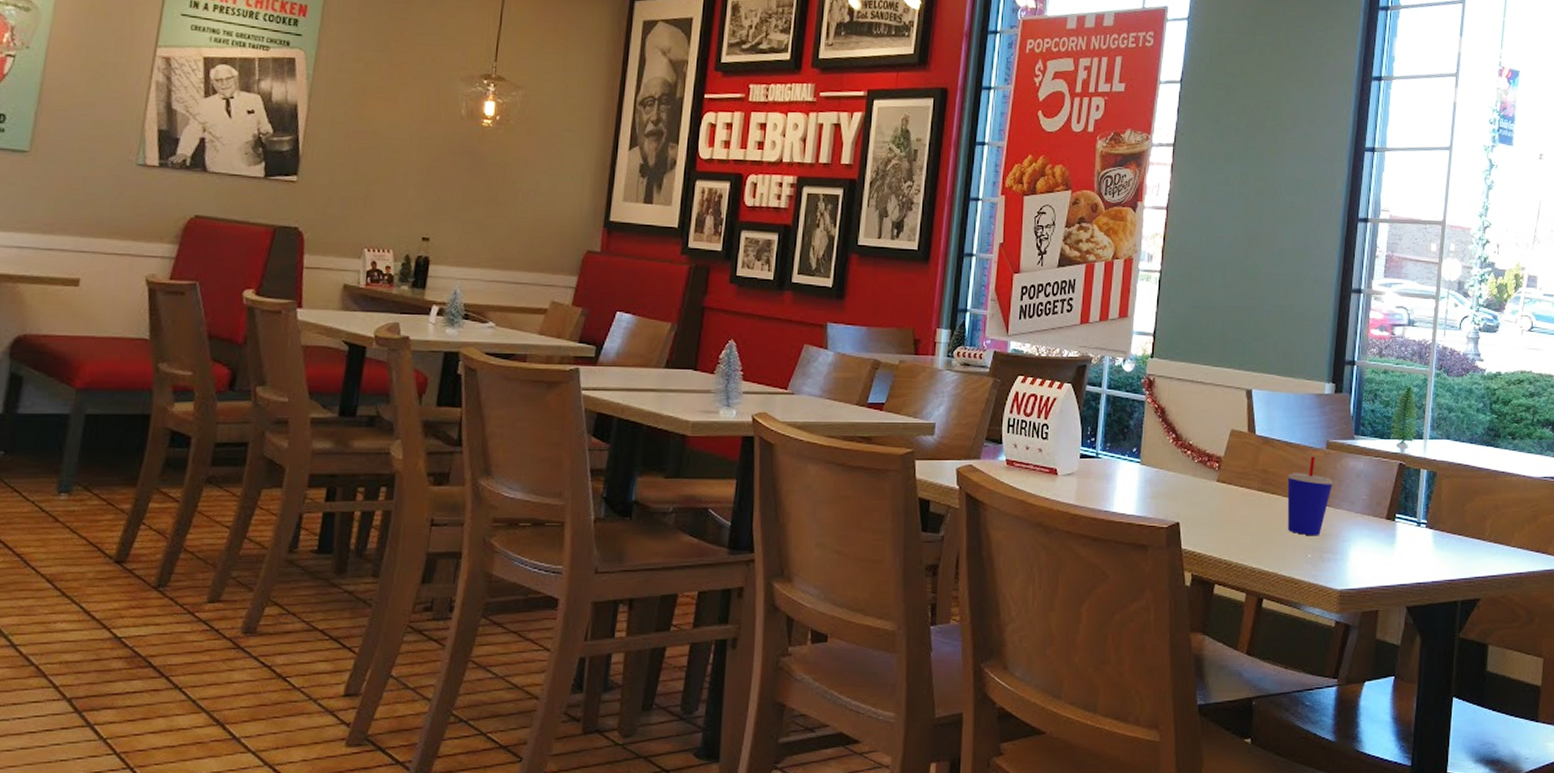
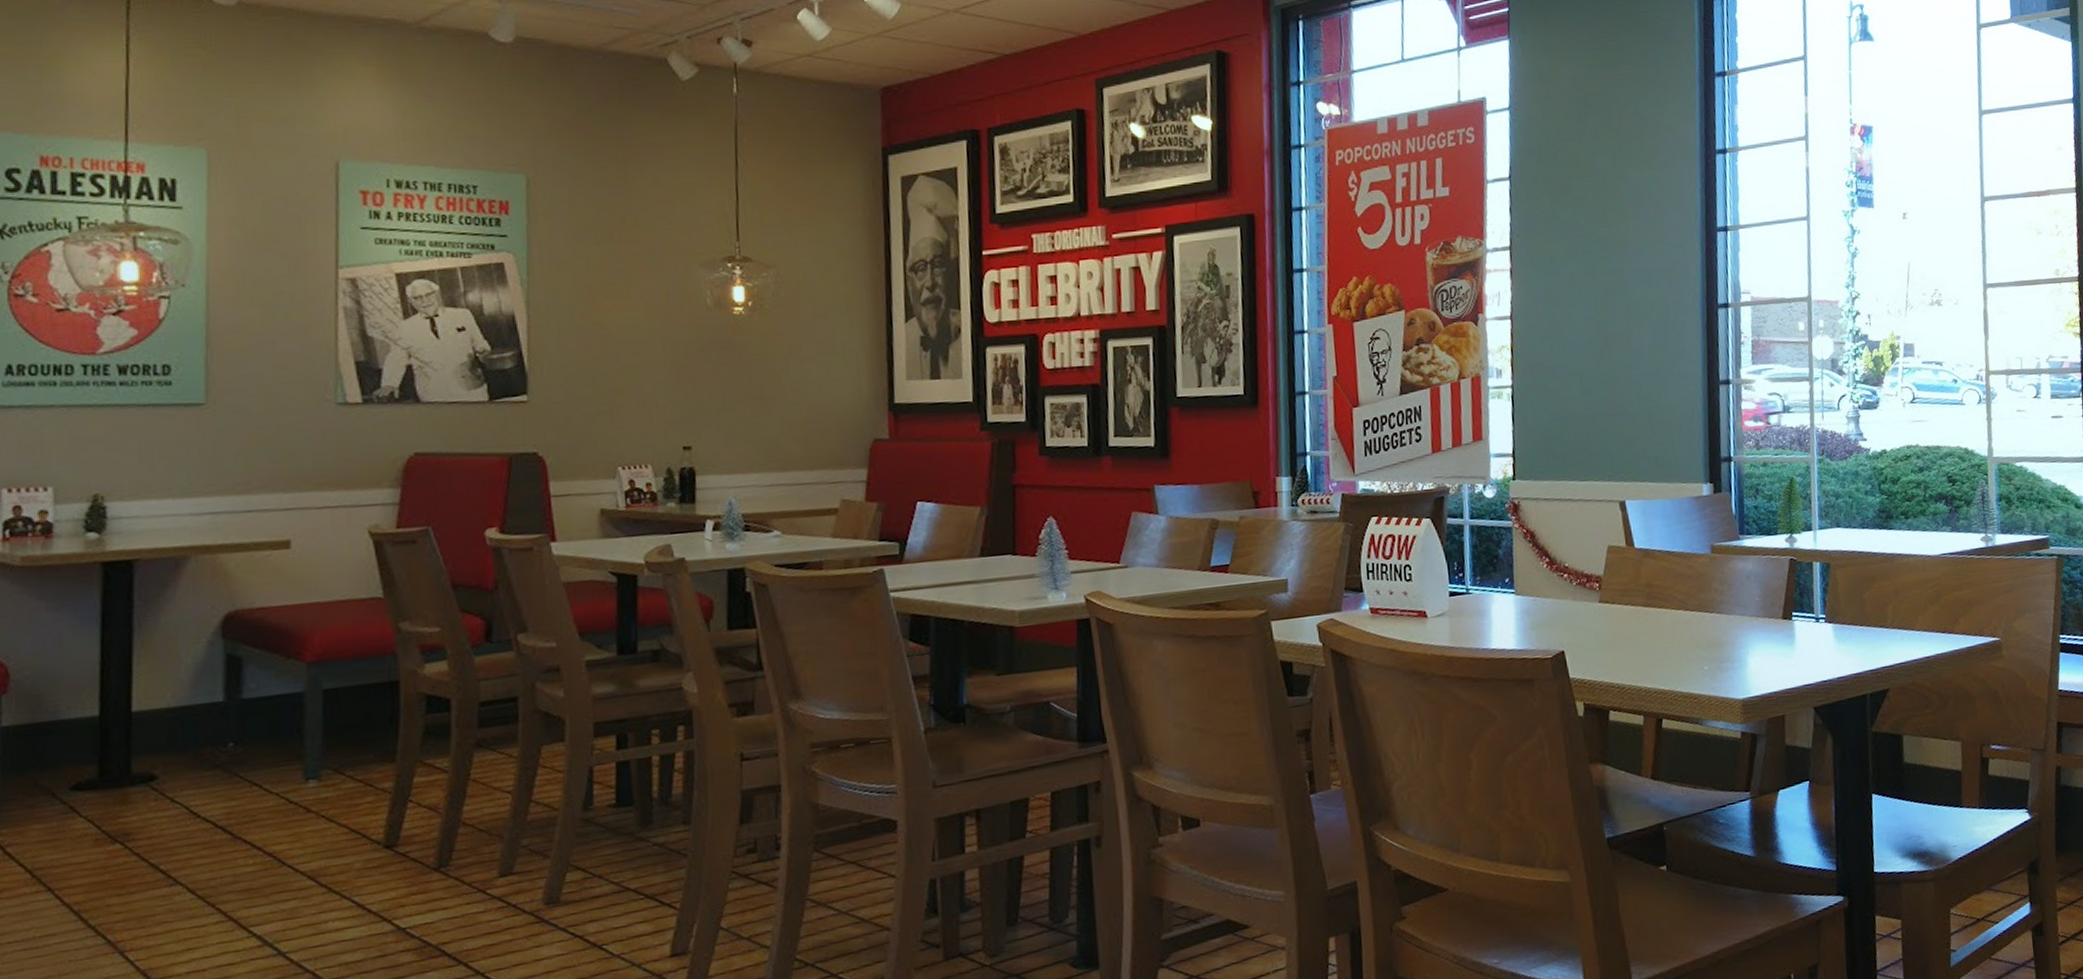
beverage cup: present [1287,456,1333,536] -> none [1673,562,1723,647]

